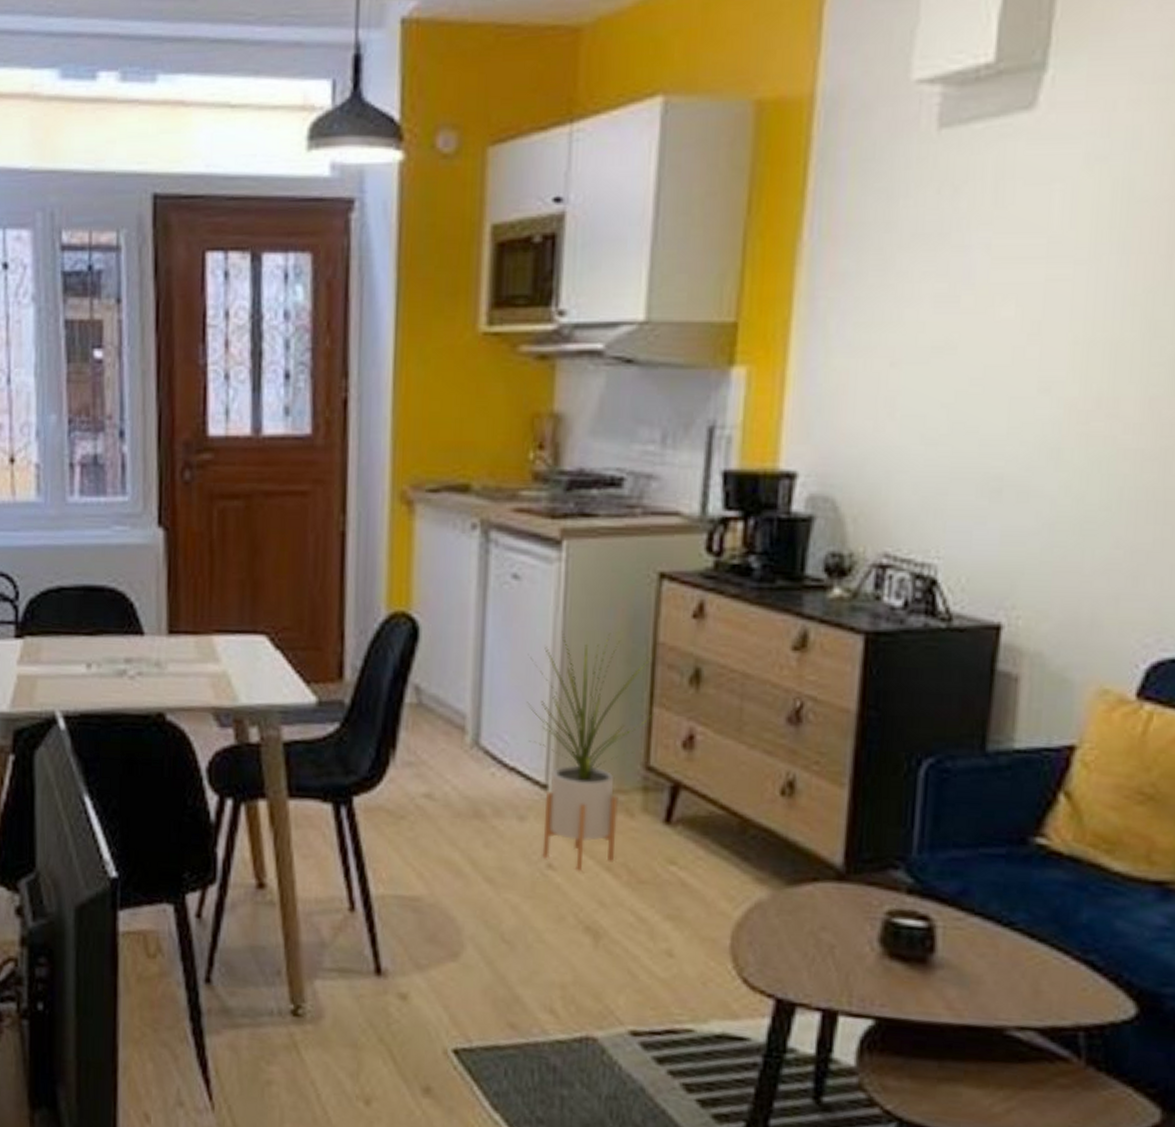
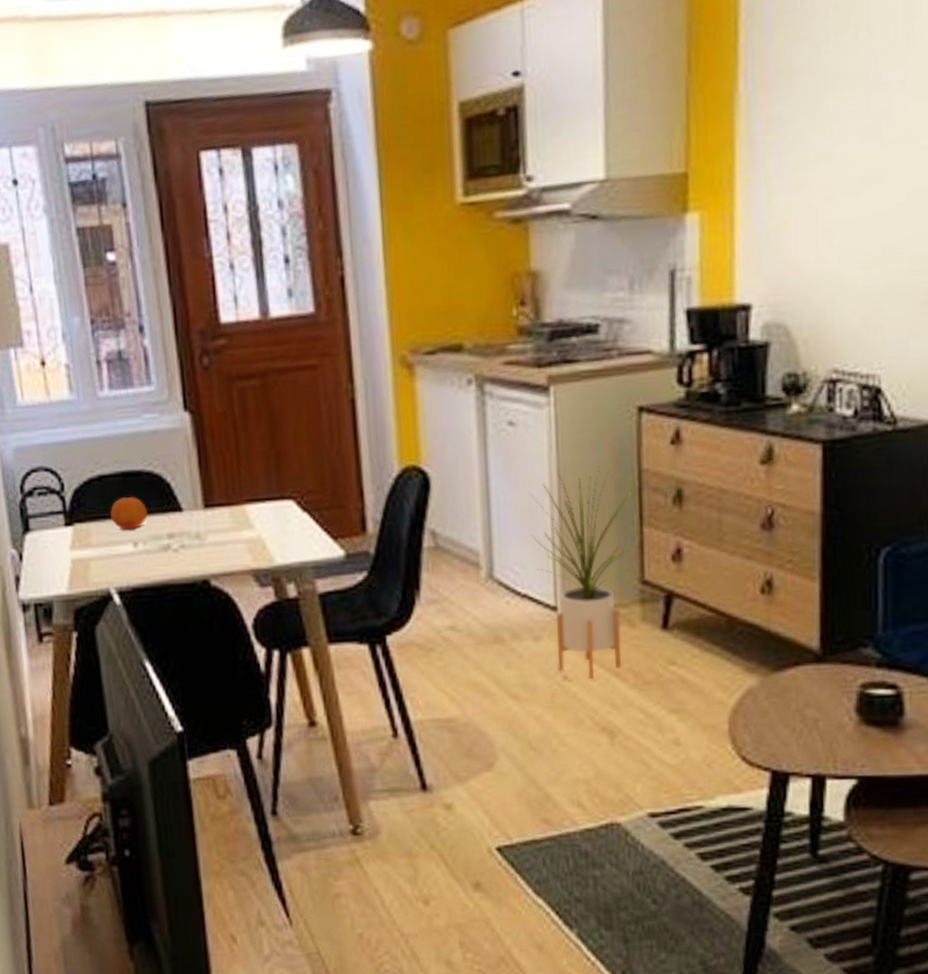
fruit: none [66,612,106,649] -> present [110,496,148,530]

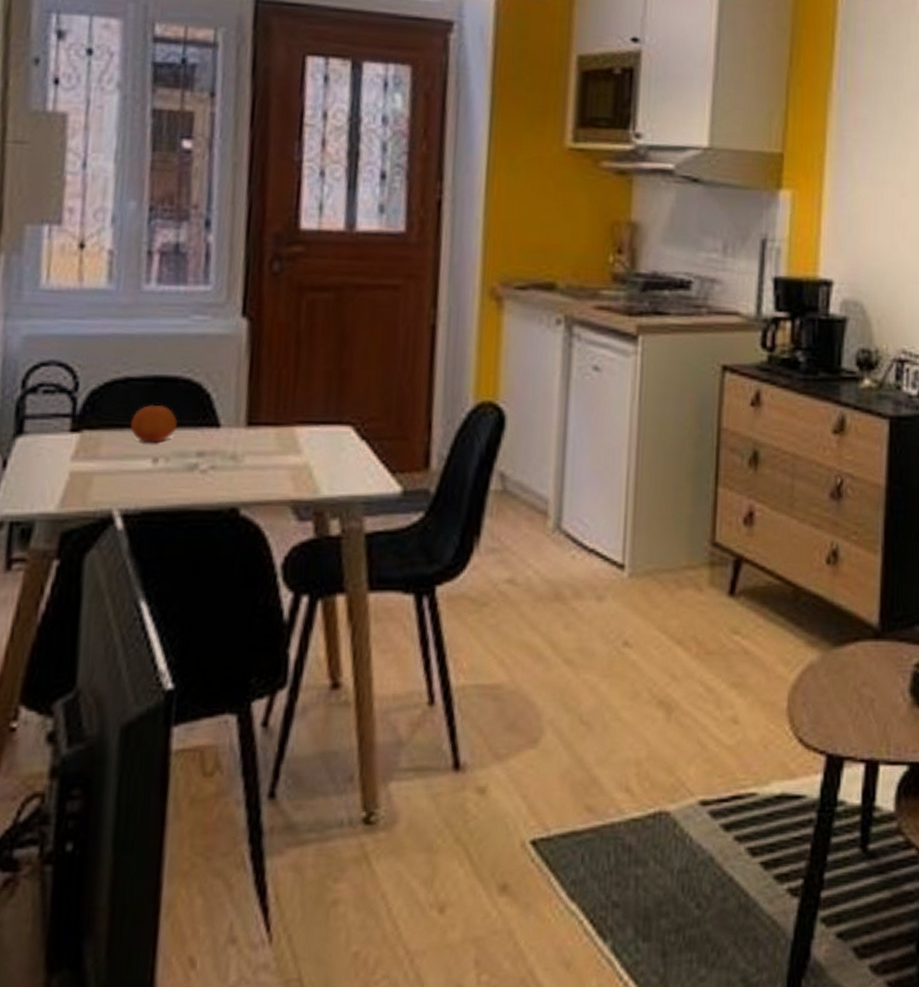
house plant: present [528,465,645,679] -> none [606,419,719,646]

